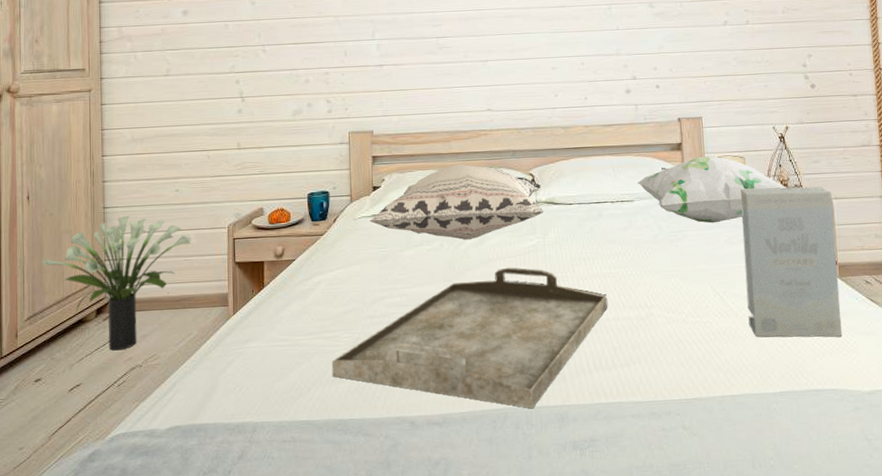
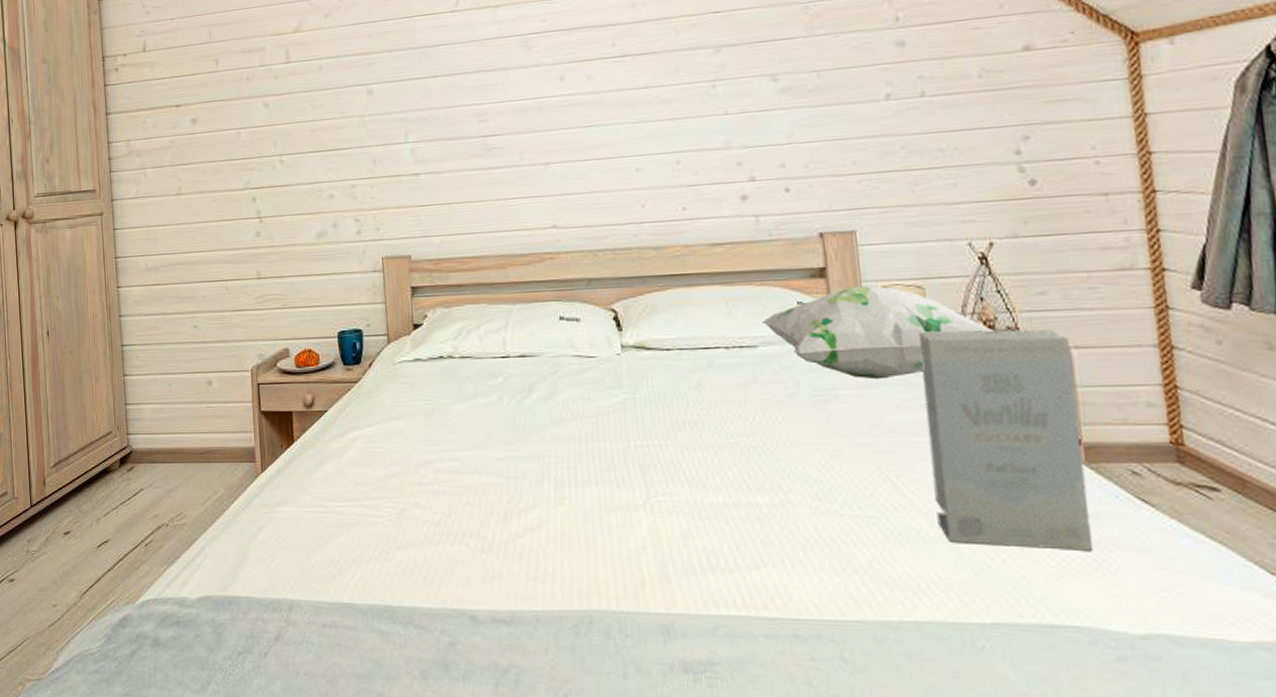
potted plant: present [43,215,191,351] -> none [65,354,213,506]
serving tray: present [331,267,607,409] -> none [373,430,725,615]
decorative pillow: present [370,164,544,240] -> none [412,296,632,392]

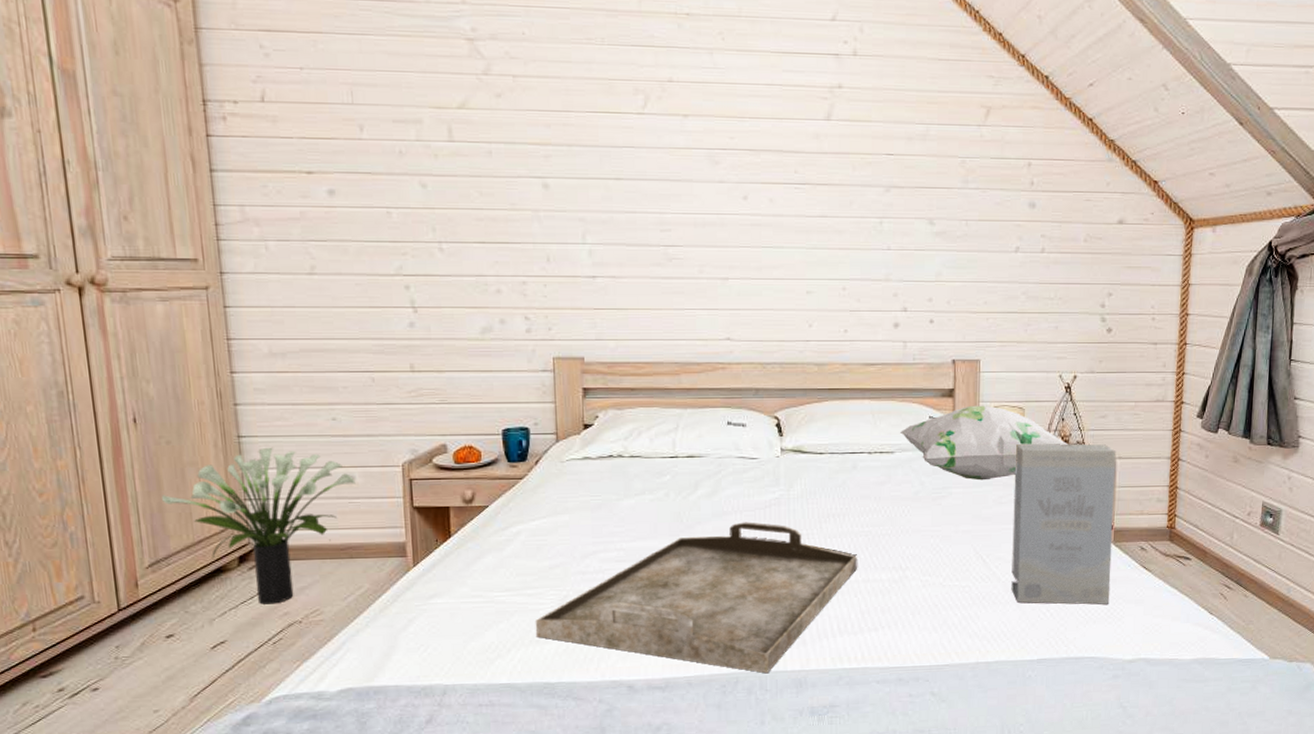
potted plant: none [65,354,213,506] -> present [162,447,356,605]
serving tray: none [373,430,725,615] -> present [535,522,857,674]

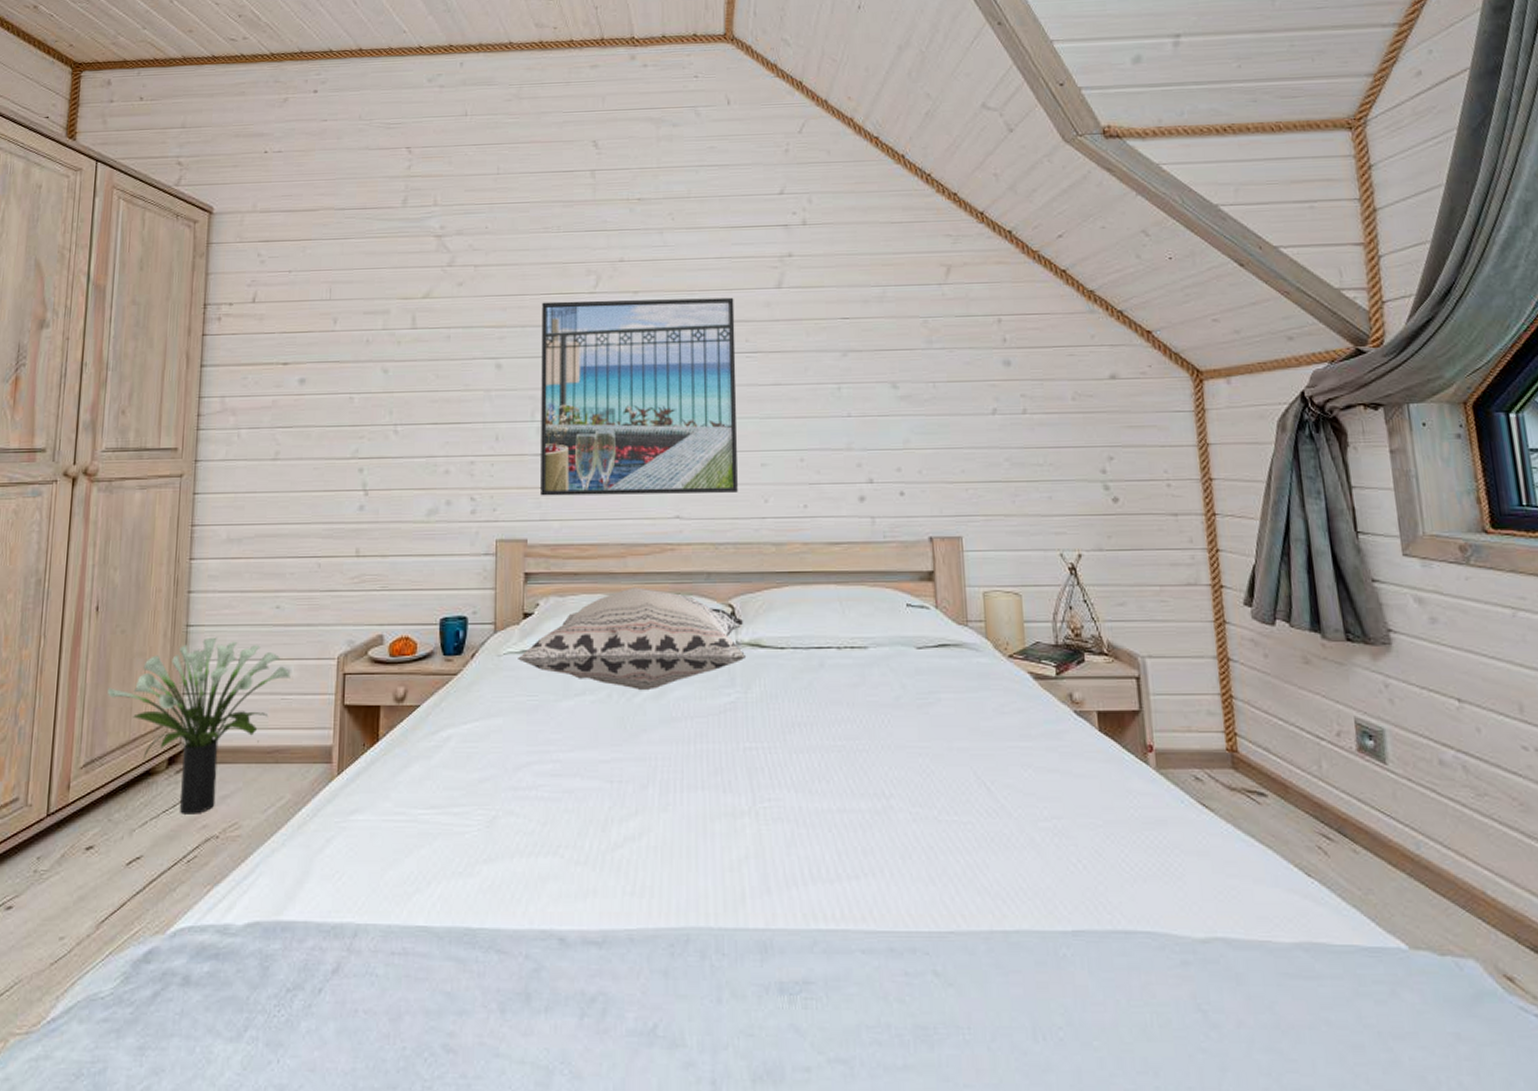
serving tray: present [535,522,857,674] -> none [459,730,830,931]
decorative pillow: none [580,402,790,489] -> present [518,587,747,690]
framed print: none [588,120,785,317] -> present [541,297,738,496]
decorative pillow: present [899,405,1068,481] -> none [872,590,1080,684]
book: present [1011,443,1116,605] -> none [1014,637,1162,855]

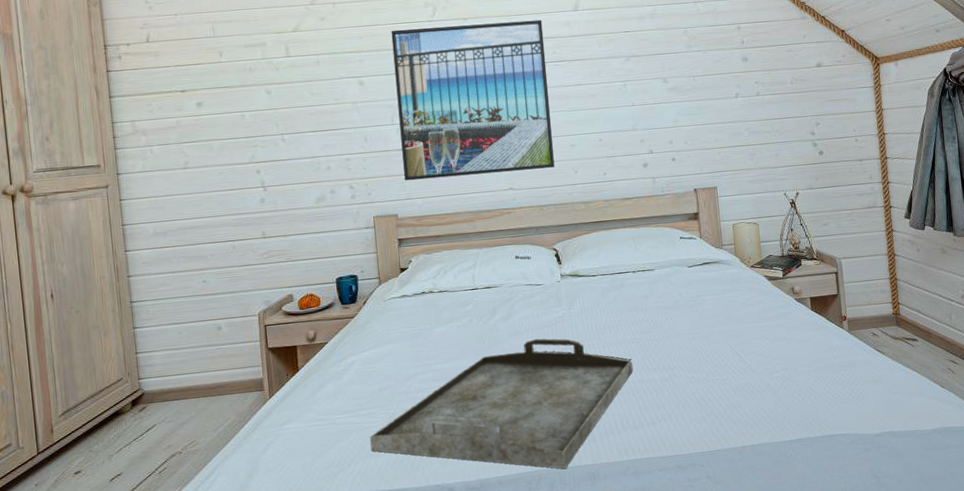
potted plant: present [108,637,291,814] -> none [72,308,222,440]
serving tray: none [459,730,830,931] -> present [369,338,633,469]
decorative pillow: present [518,587,747,690] -> none [399,242,569,315]

